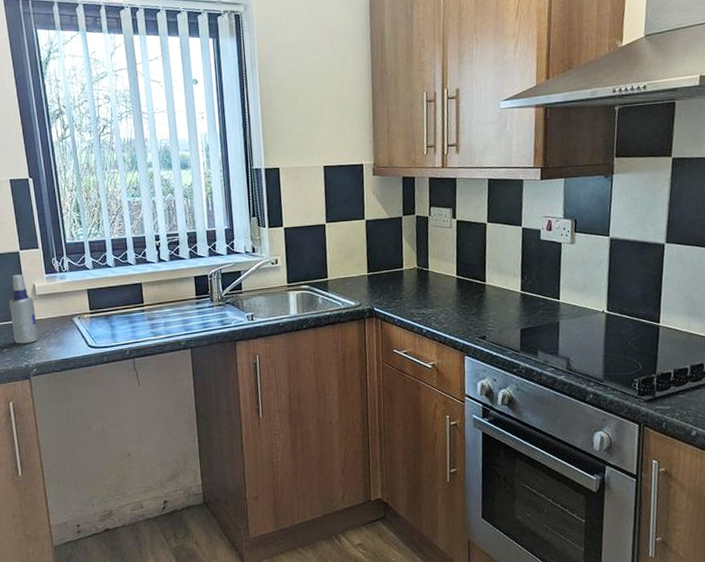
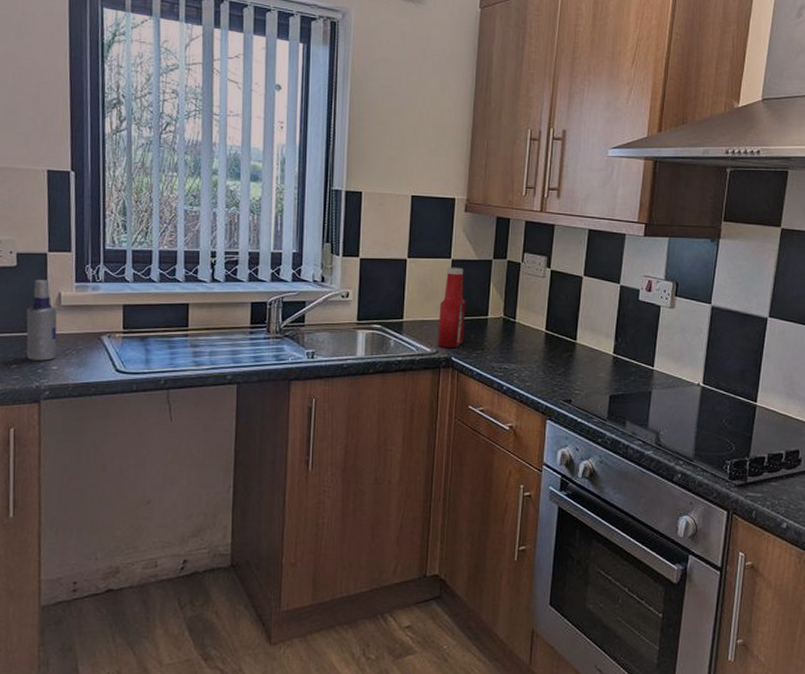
ketchup bottle: none [359,226,383,301] -> present [437,267,466,349]

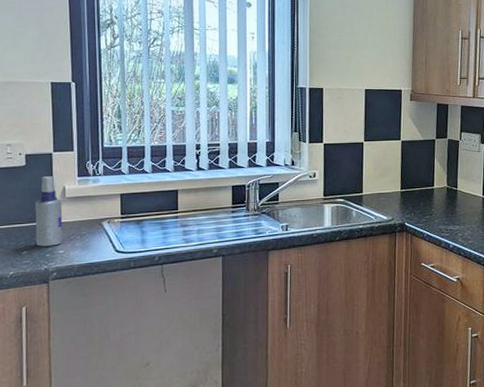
ketchup bottle: present [437,267,466,349] -> none [392,147,415,216]

